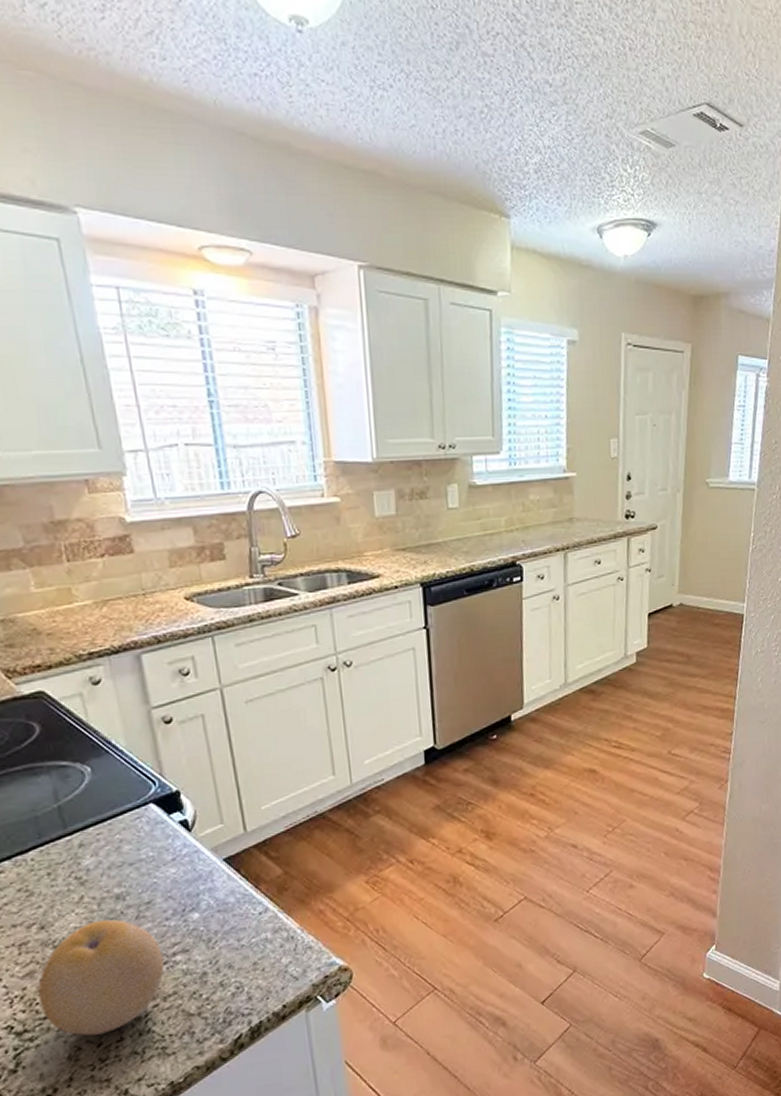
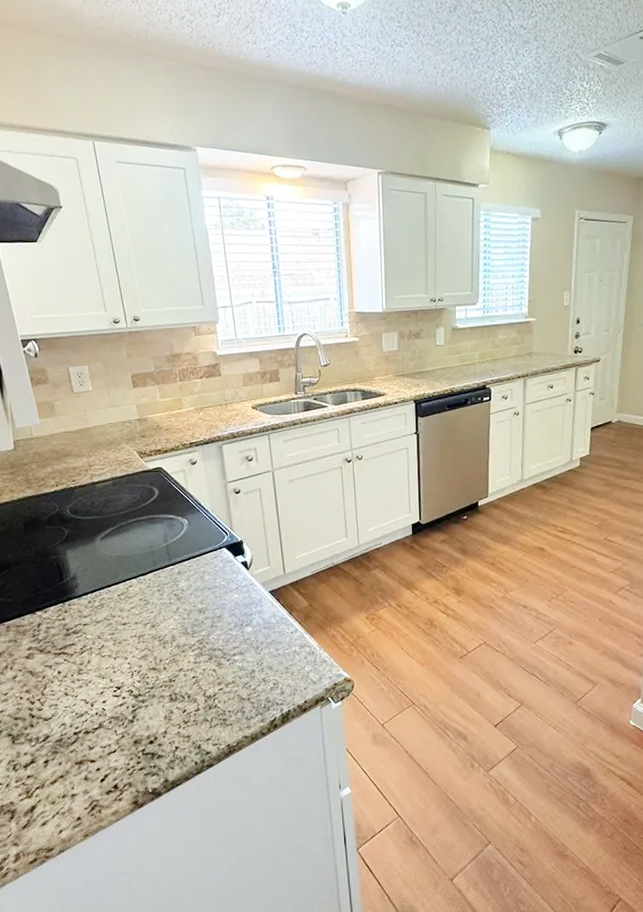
fruit: present [38,919,164,1036] -> none [149,625,227,704]

